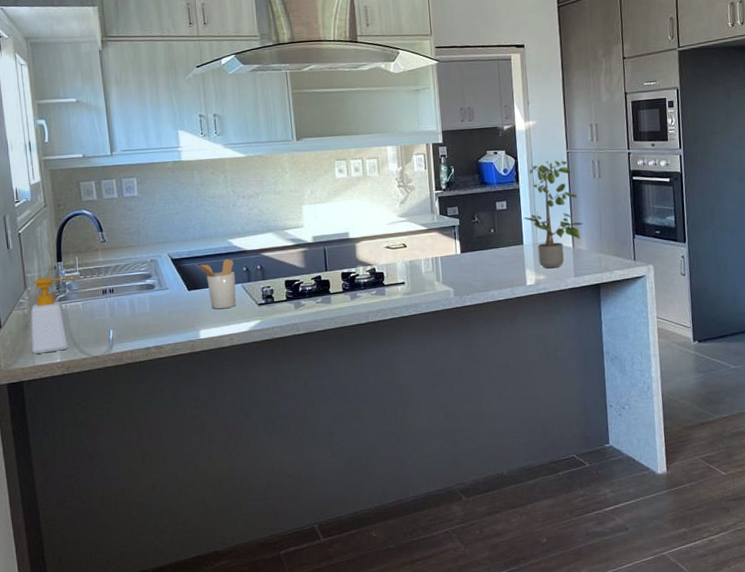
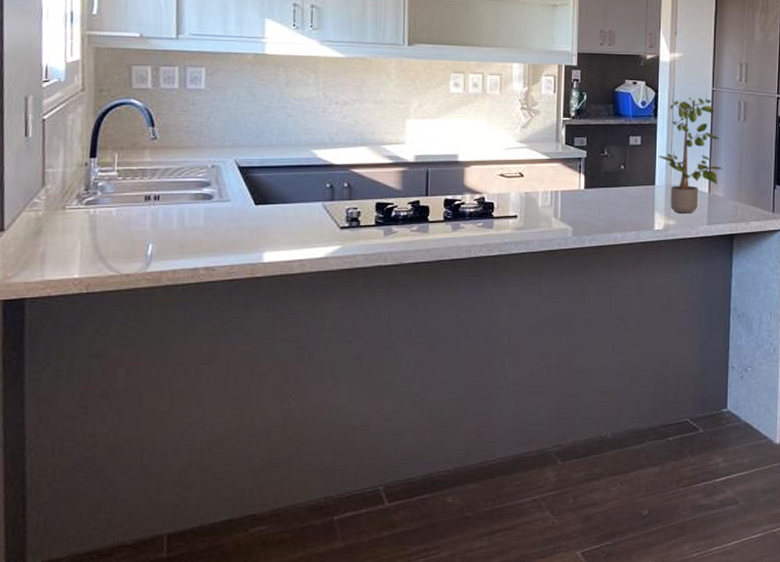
soap bottle: present [30,277,78,354] -> none [41,175,114,266]
utensil holder: present [195,258,236,310] -> none [267,171,316,230]

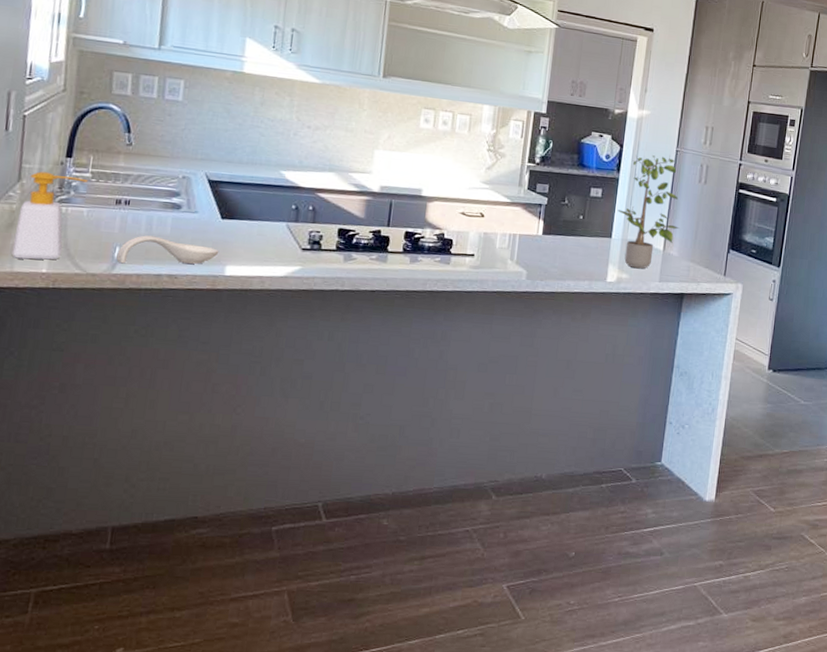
soap bottle: none [41,175,114,266] -> present [11,171,88,260]
spoon rest: none [150,229,256,261] -> present [116,235,219,264]

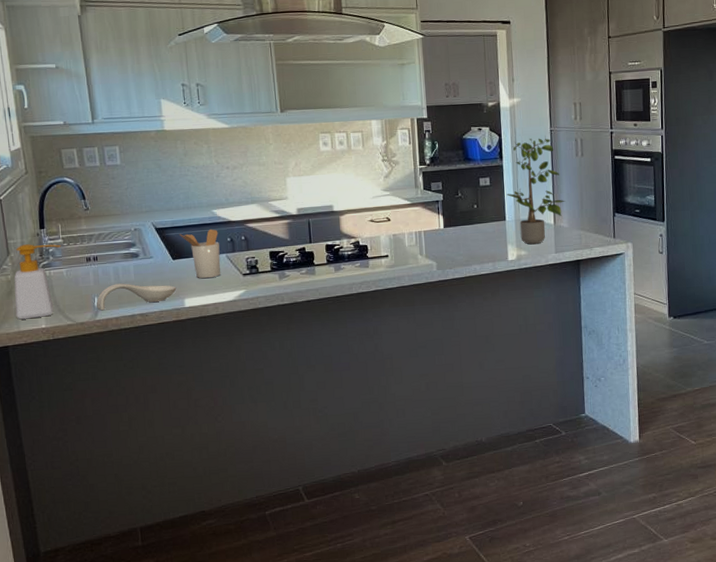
utensil holder: none [235,191,283,247] -> present [179,229,221,279]

